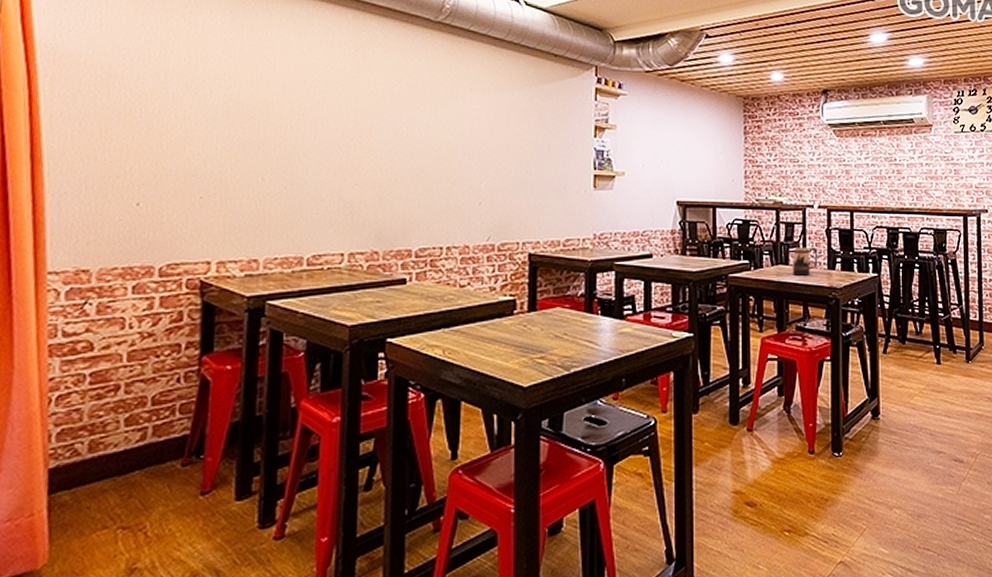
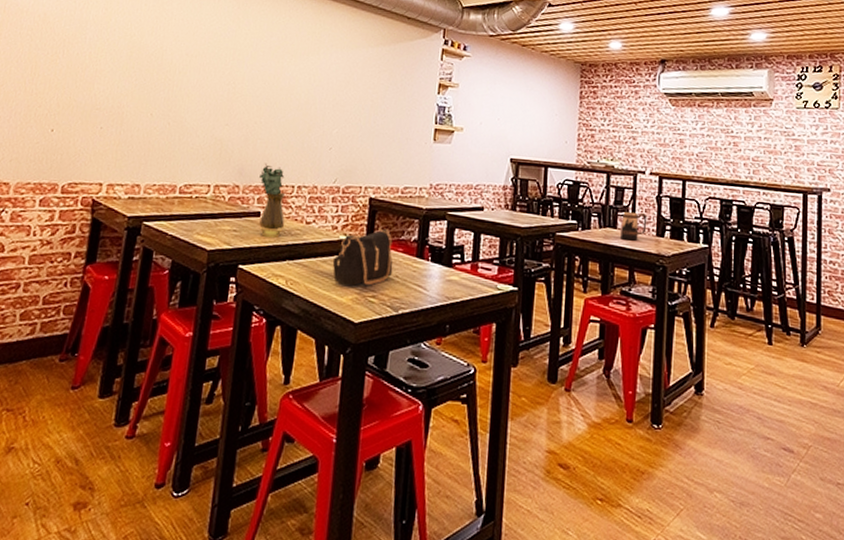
vase: none [401,224,436,307] -> present [259,163,286,239]
handbag: none [493,284,561,349] -> present [332,227,393,286]

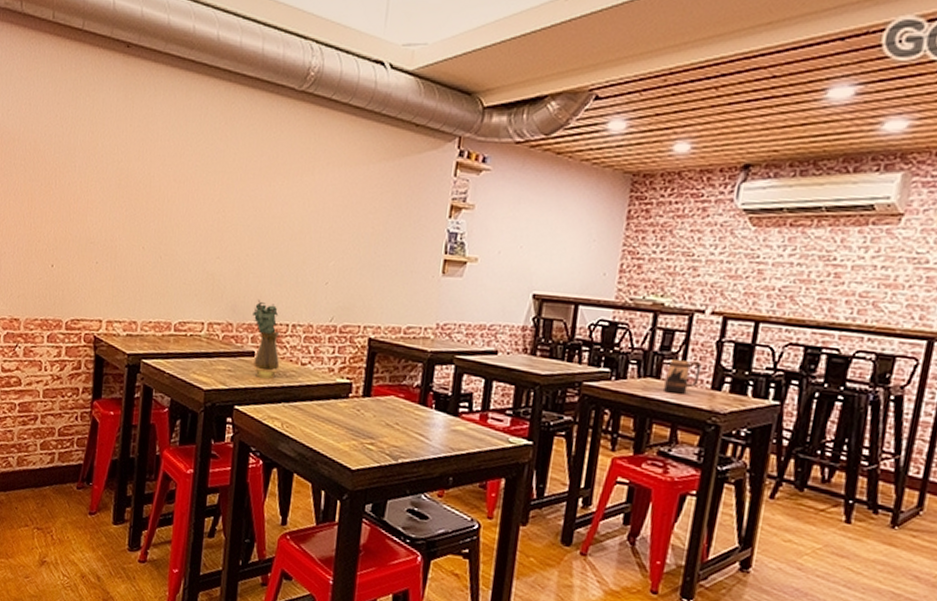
handbag: present [332,227,393,286] -> none [329,371,393,432]

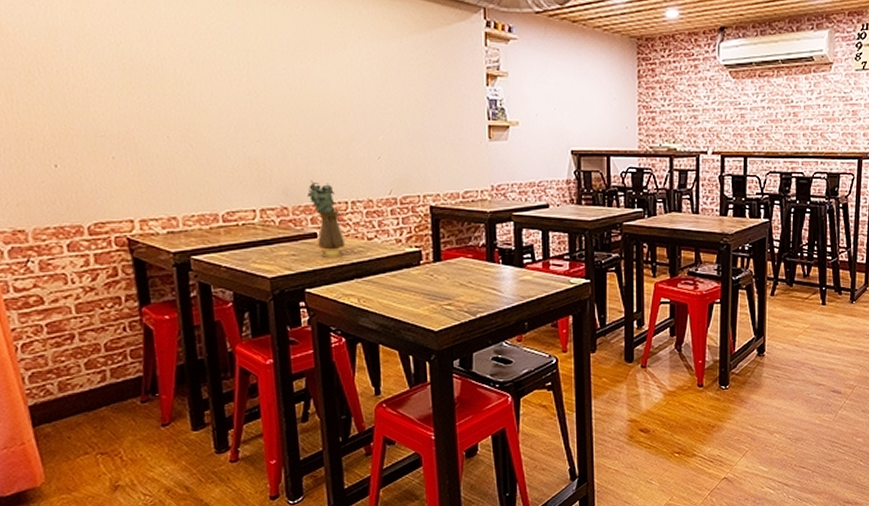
beer mug: present [664,358,702,396] -> none [686,193,711,224]

